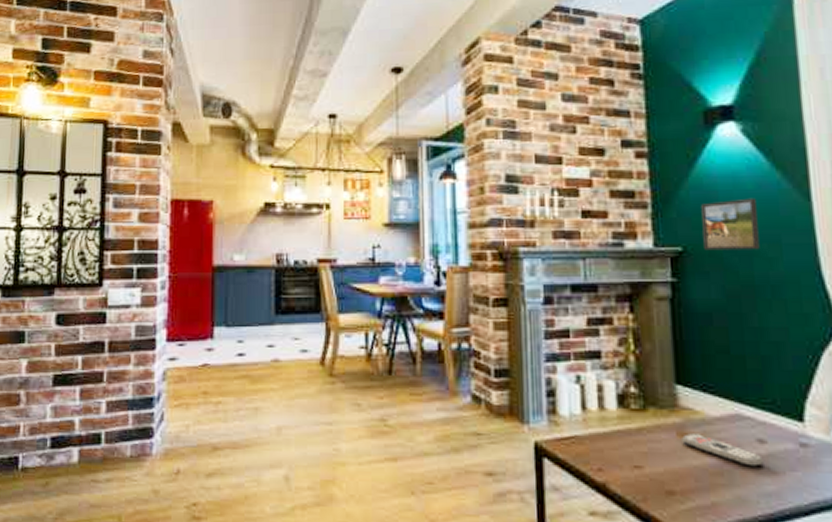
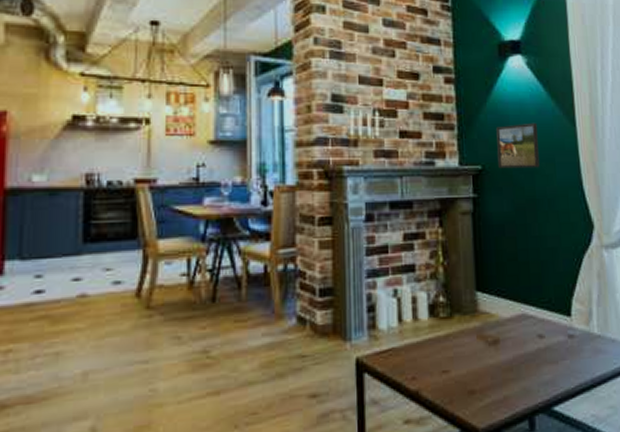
remote control: present [682,433,764,467] -> none [481,335,543,360]

